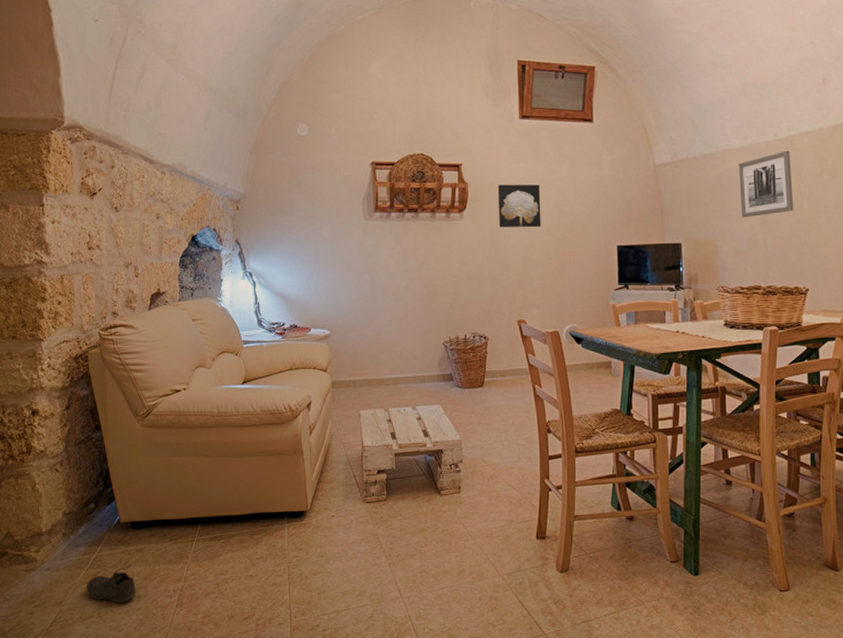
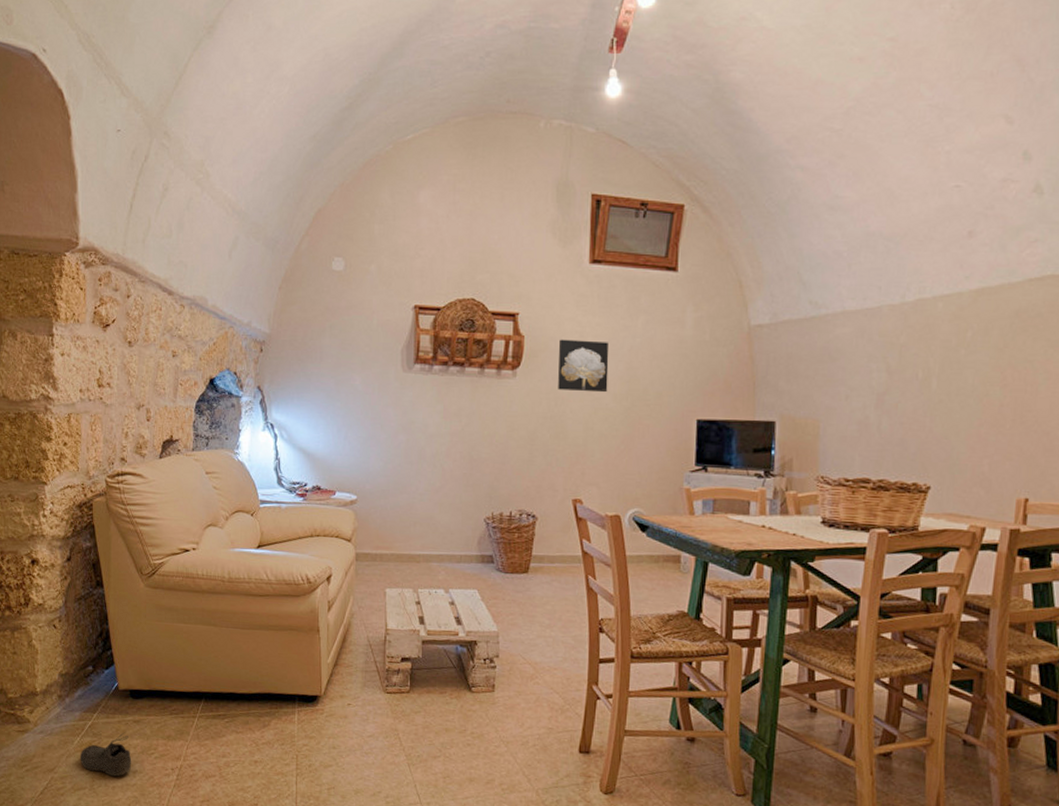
wall art: present [738,150,794,218] -> none [852,317,920,396]

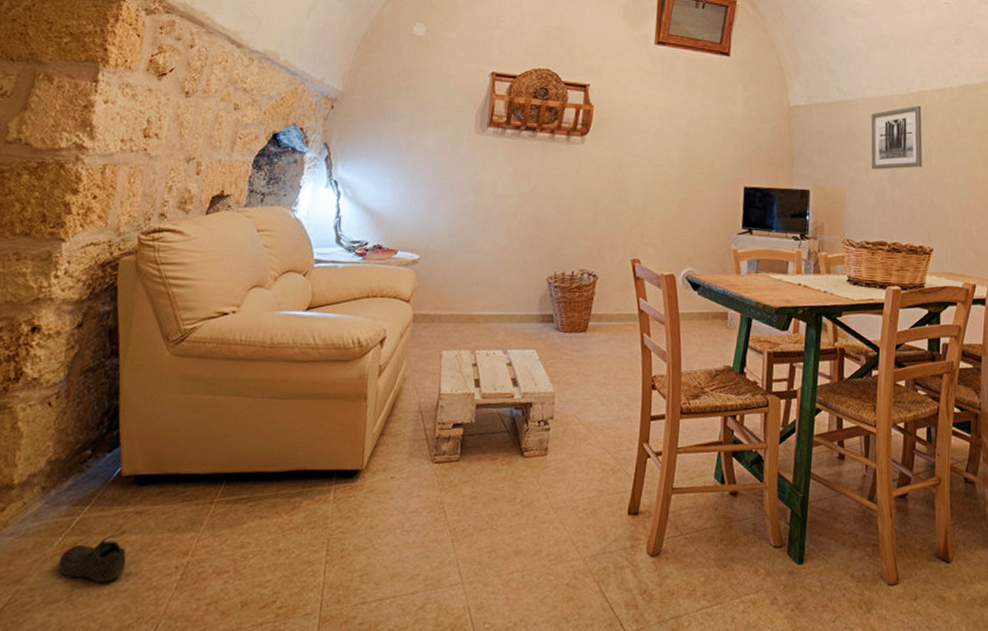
wall art: present [558,339,609,393] -> none [622,110,670,160]
wall art: none [852,317,920,396] -> present [871,105,923,170]

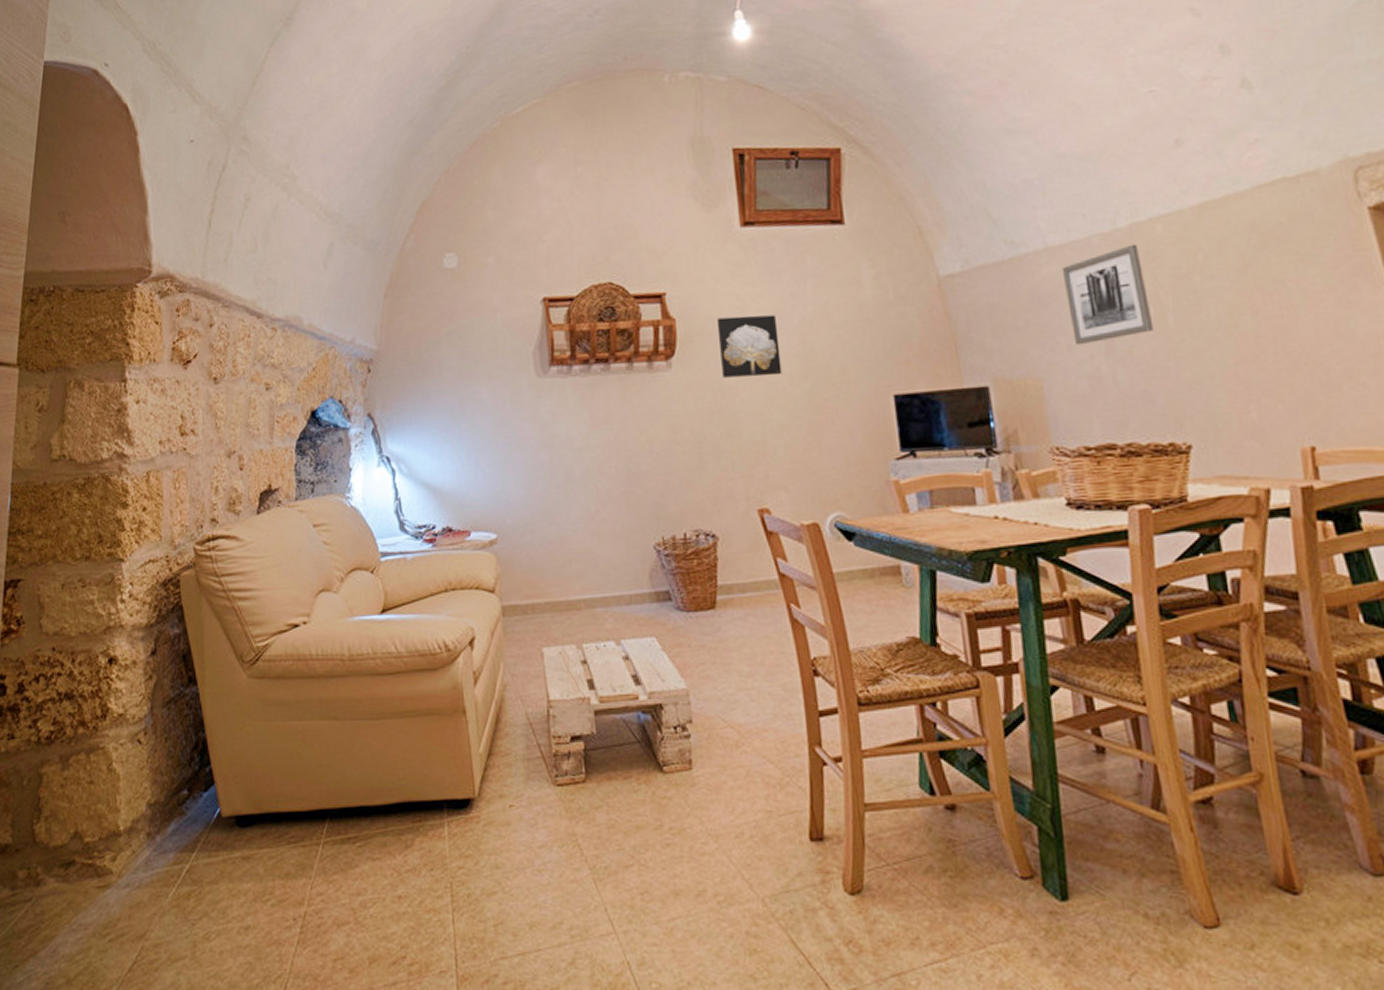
shoe: present [58,525,127,582] -> none [176,873,243,937]
wall art: none [622,110,670,160] -> present [716,315,782,378]

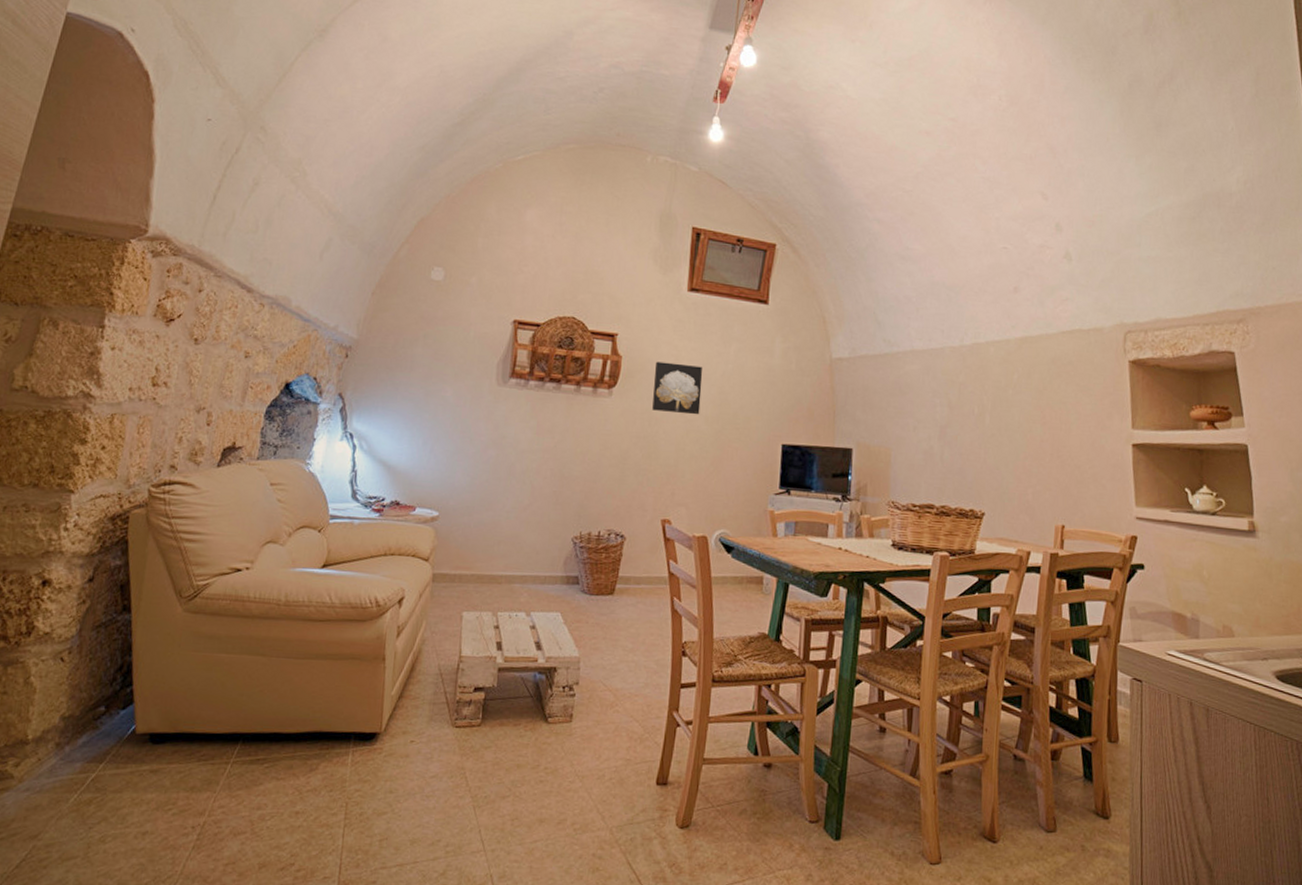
wall art: present [1061,244,1155,346] -> none [919,358,976,428]

